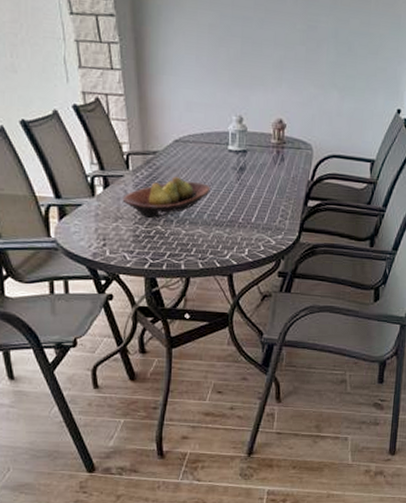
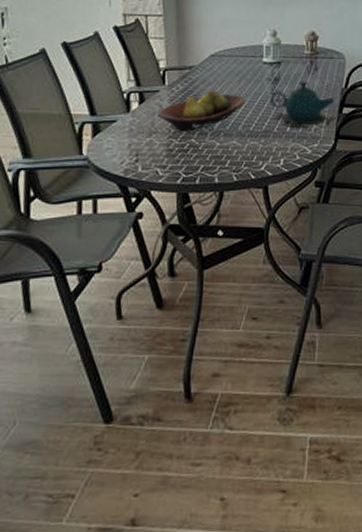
teapot: none [235,171,301,220] -> present [269,80,335,128]

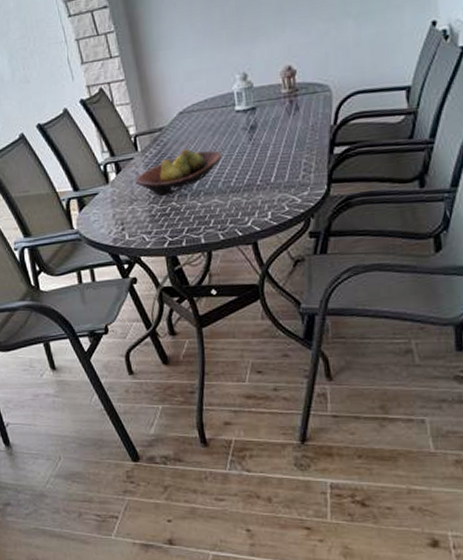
teapot: present [269,80,335,128] -> none [248,123,325,177]

